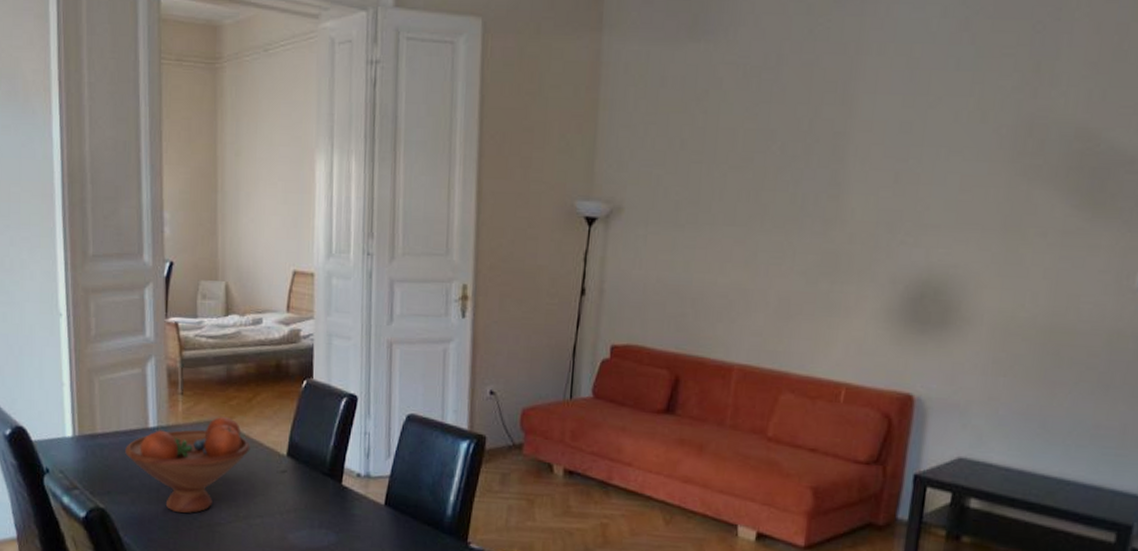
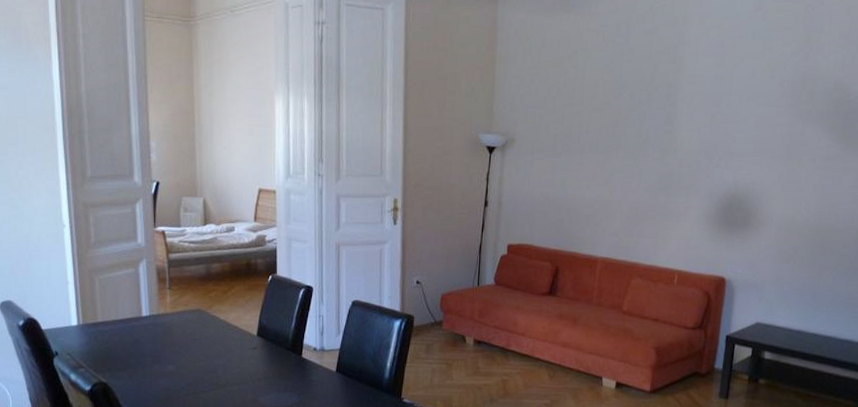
fruit bowl: present [125,416,251,513] -> none [123,305,227,384]

